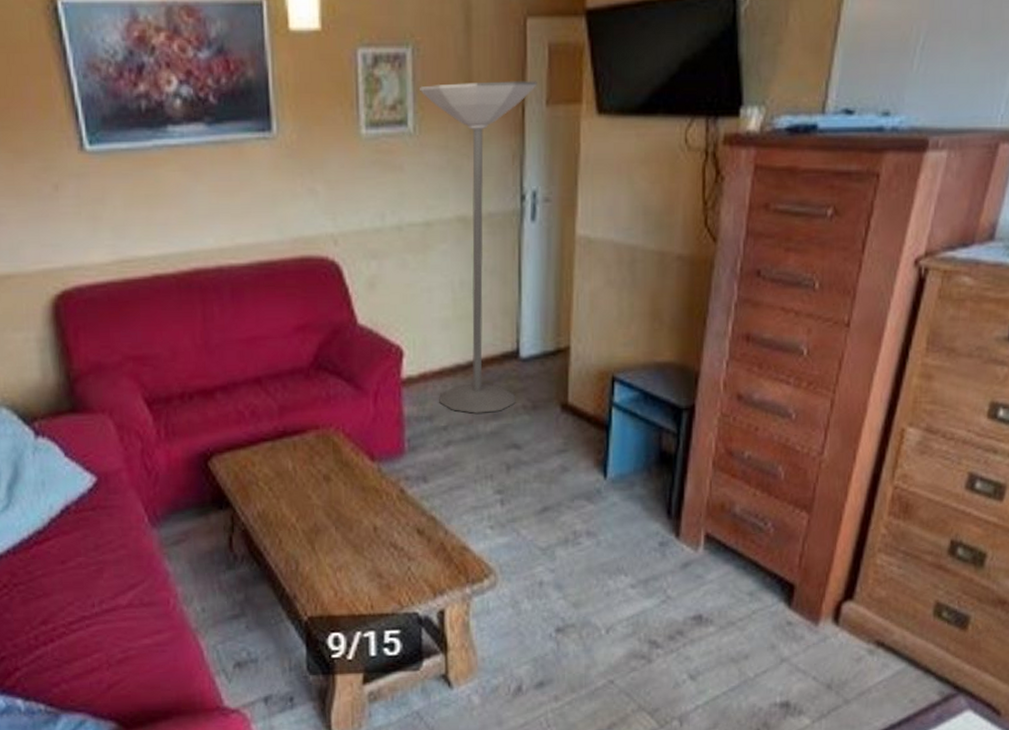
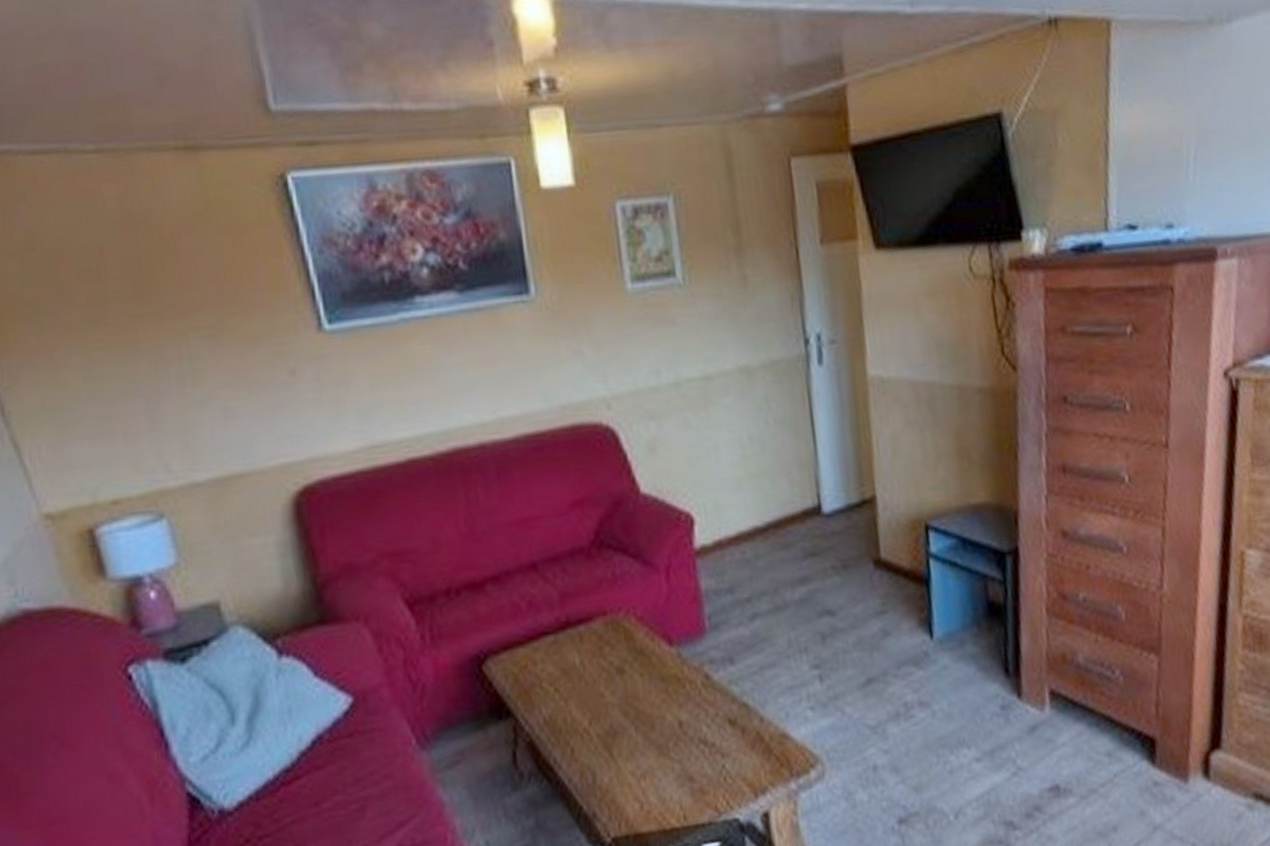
floor lamp: present [420,81,537,413] -> none [685,220,824,581]

